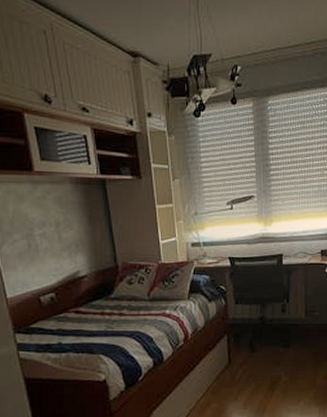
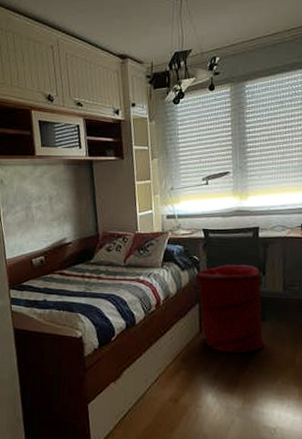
laundry hamper: none [223,292,289,381] -> present [195,264,265,354]

